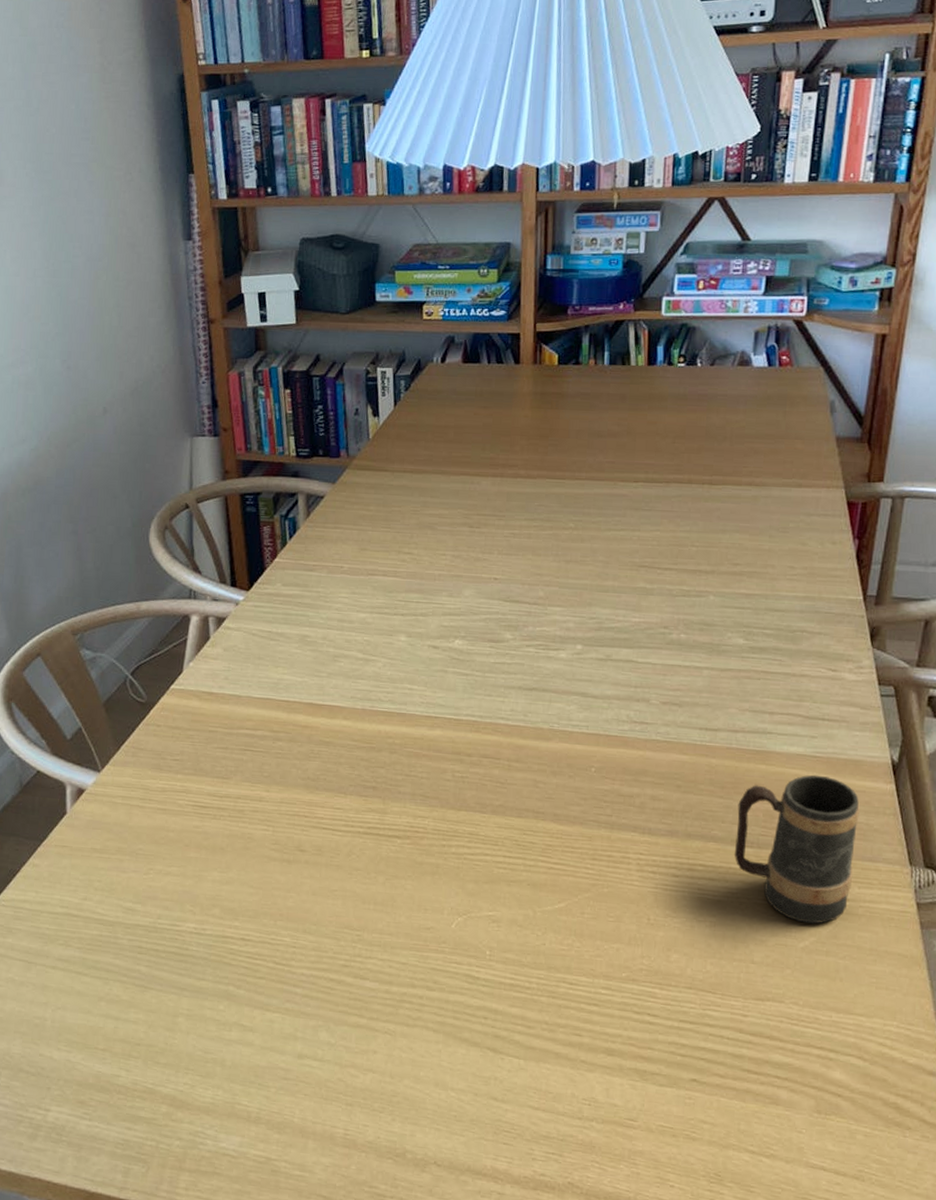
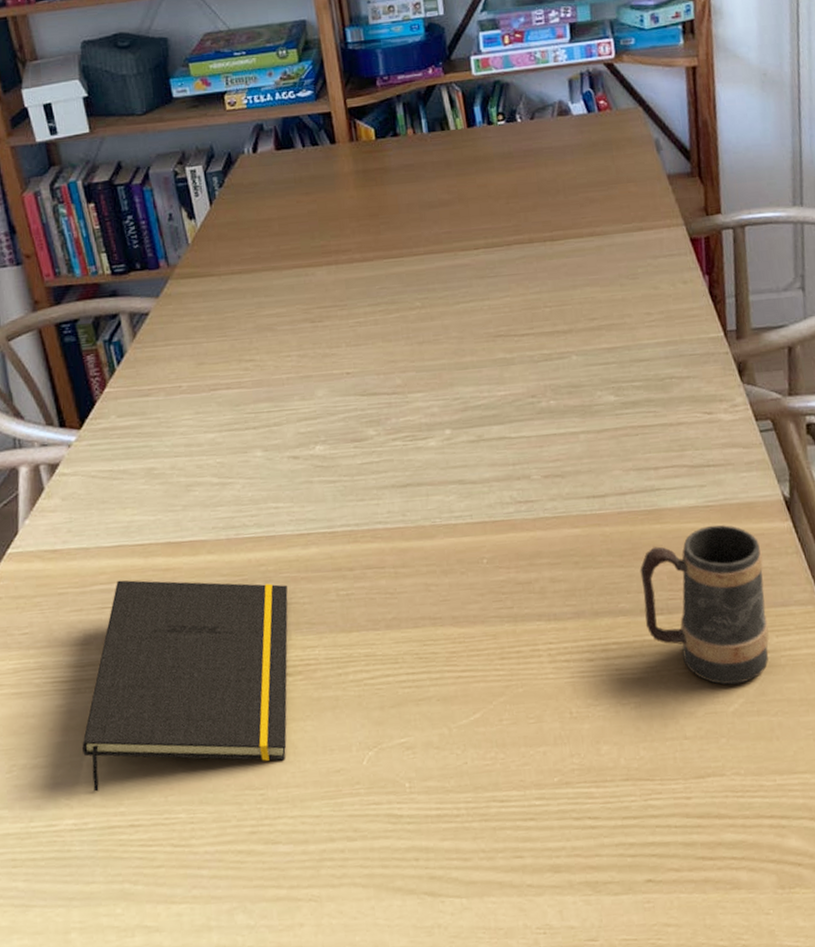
notepad: none [210,728,410,910] -> present [82,580,288,792]

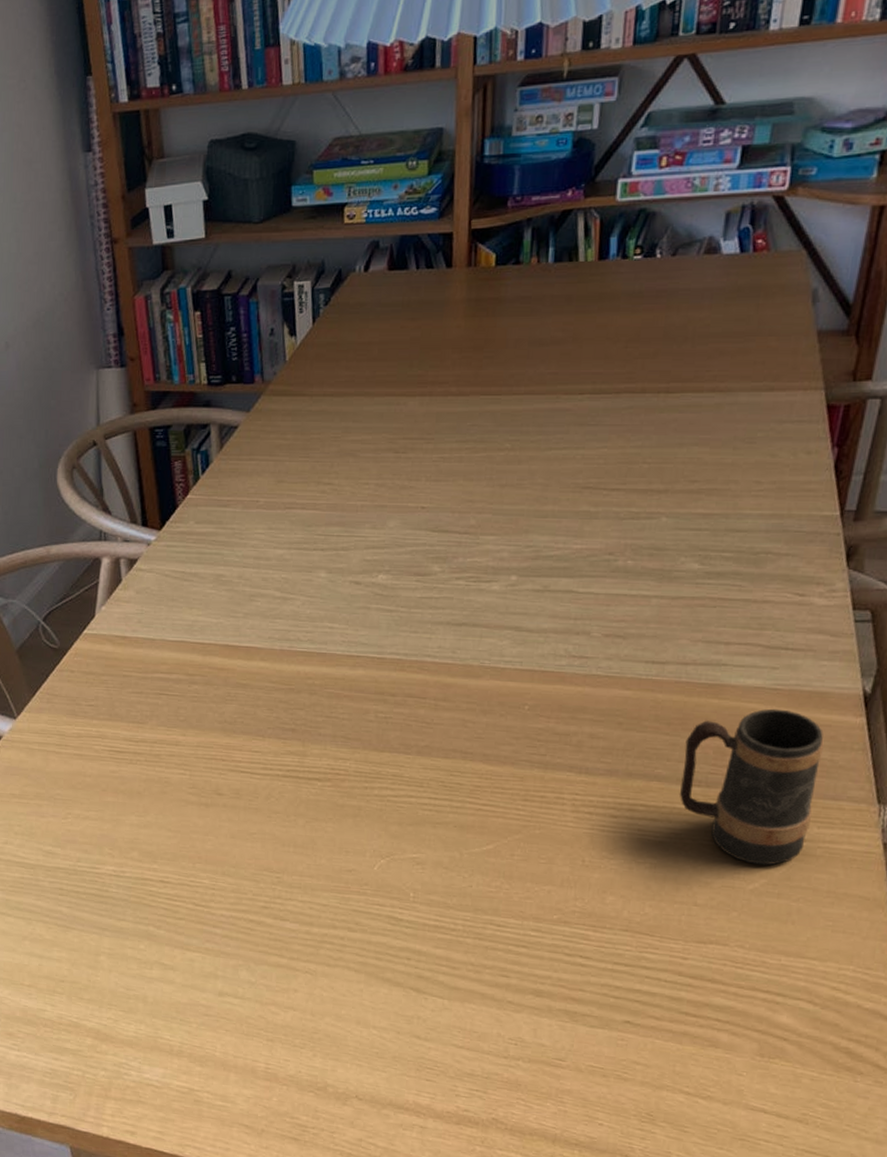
notepad: present [82,580,288,792] -> none [128,672,331,853]

